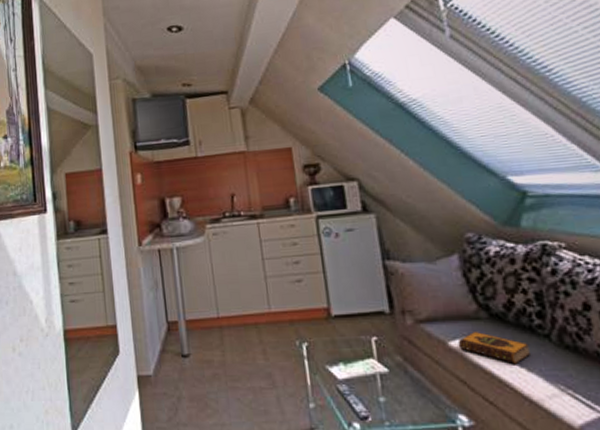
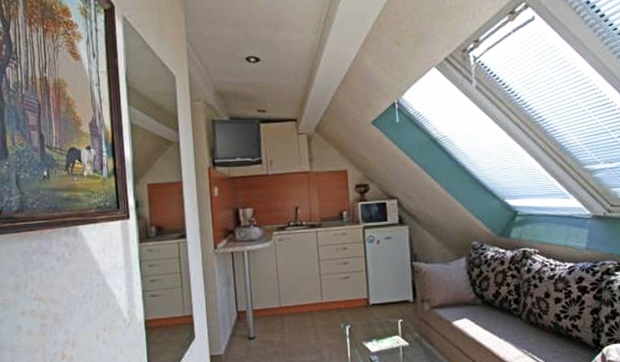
hardback book: present [458,330,530,365] -> none [459,313,508,337]

